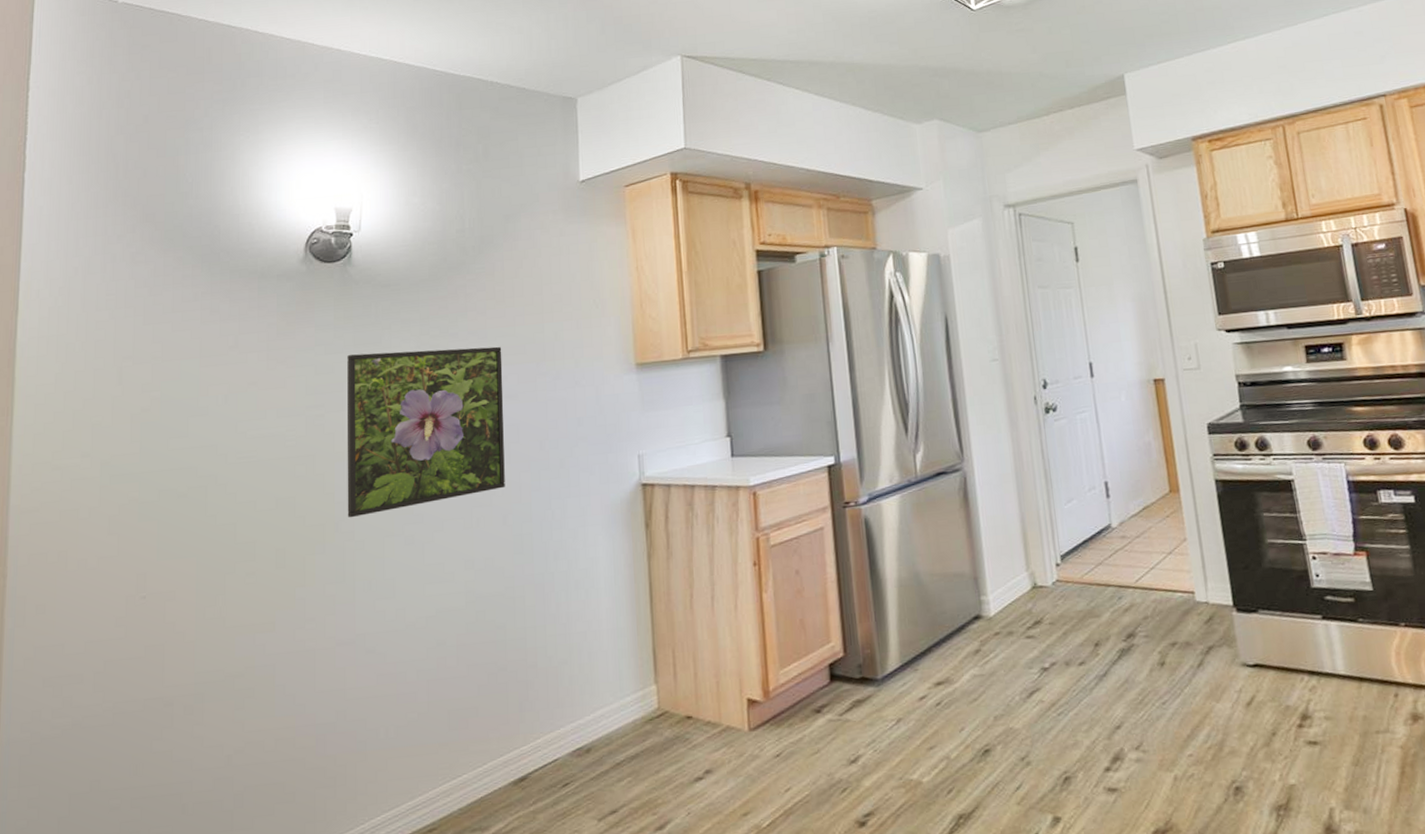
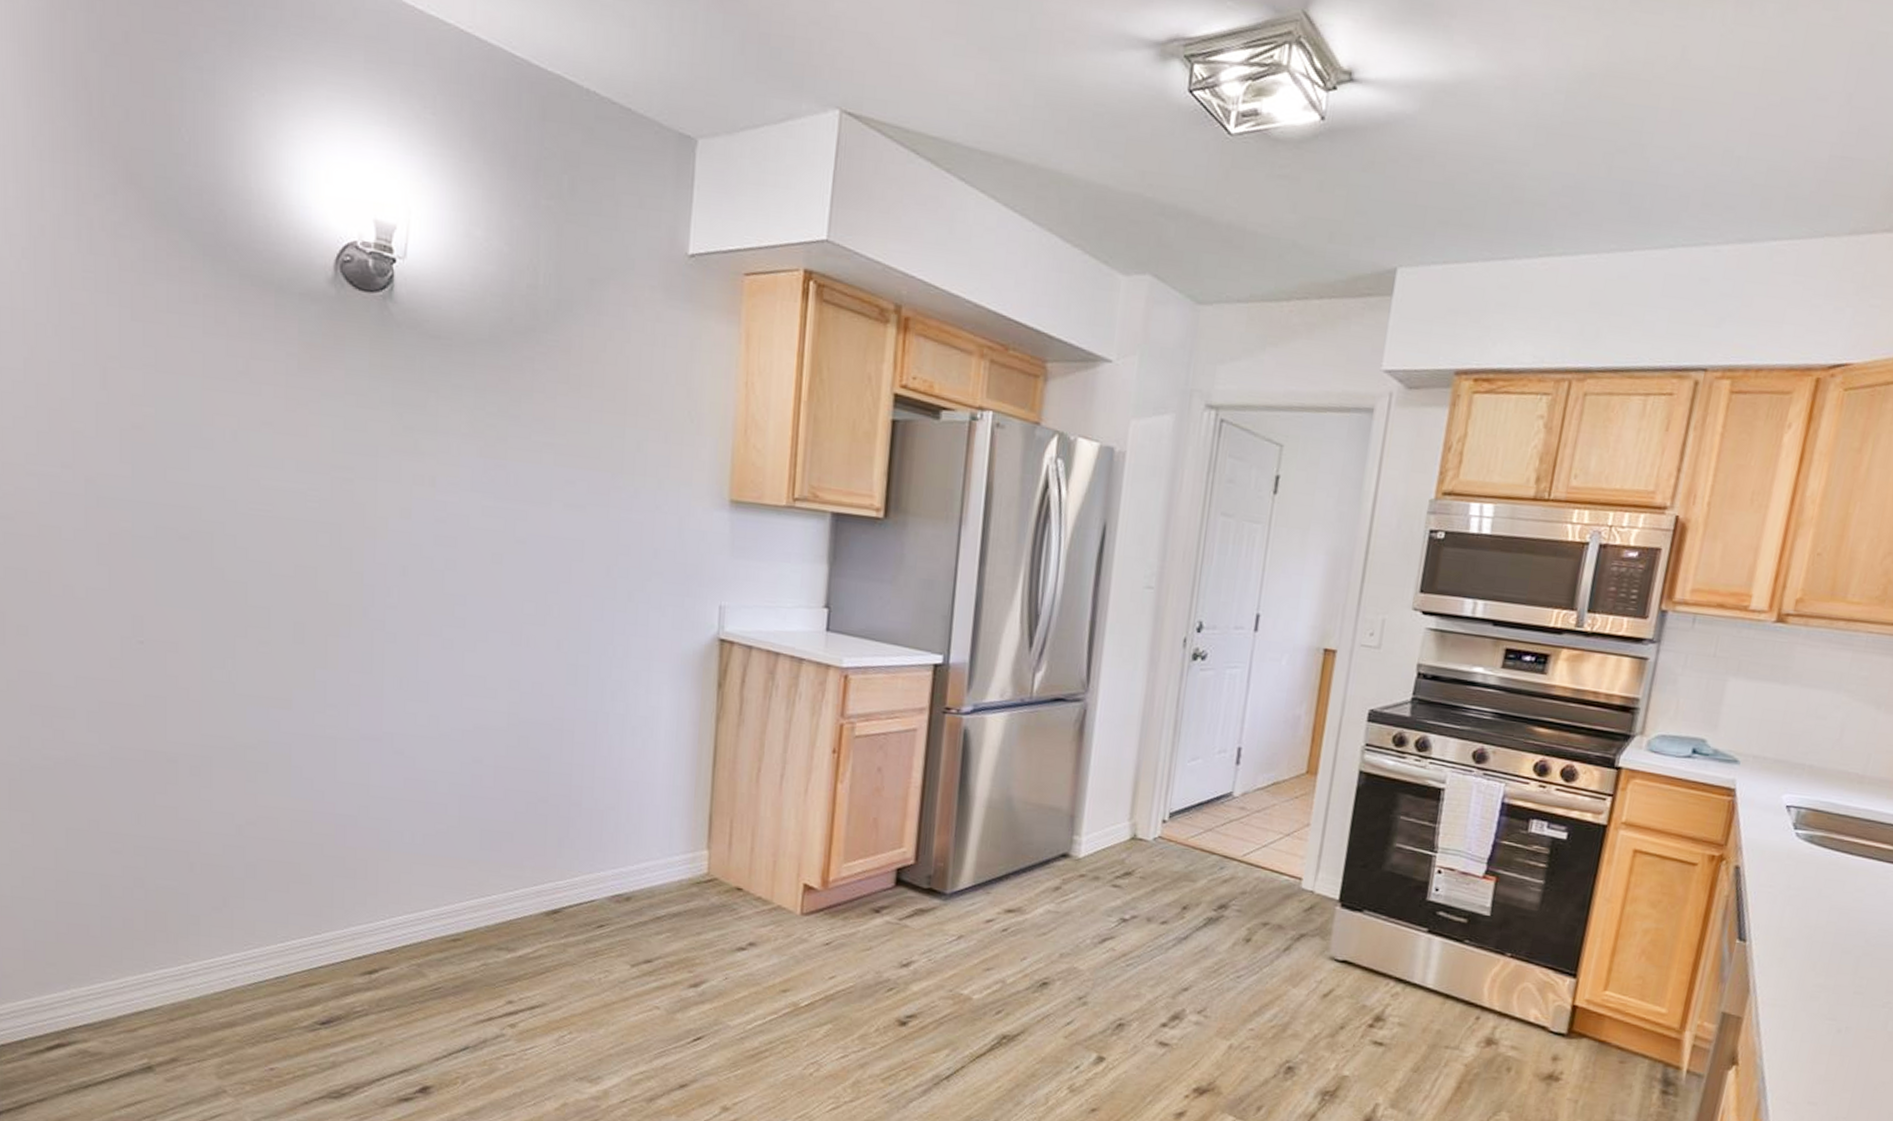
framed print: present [346,346,505,518] -> none [377,413,572,610]

